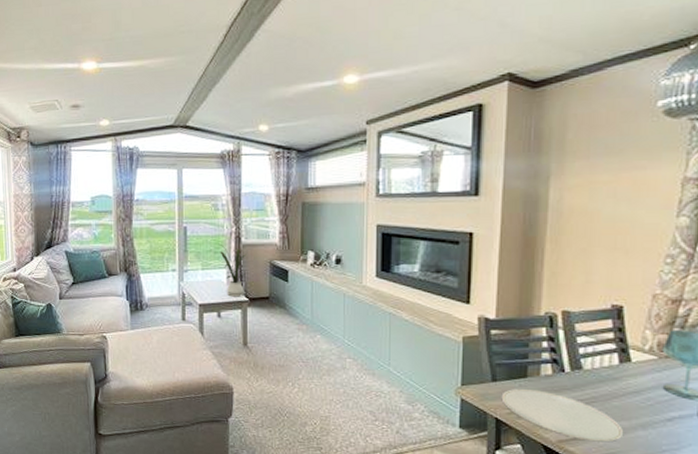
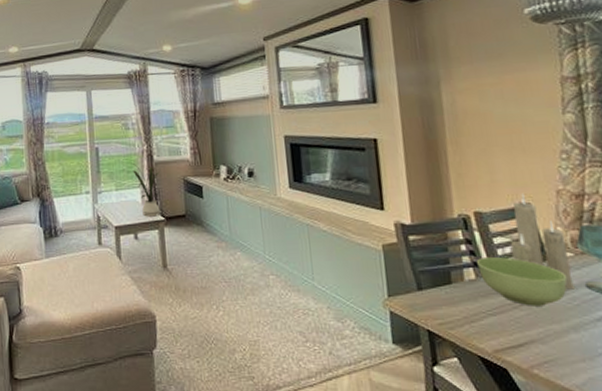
plate: present [501,388,624,443] -> none [429,295,558,349]
bowl: none [555,354,646,404] -> present [476,256,568,306]
candle: none [593,296,653,391] -> present [510,194,576,290]

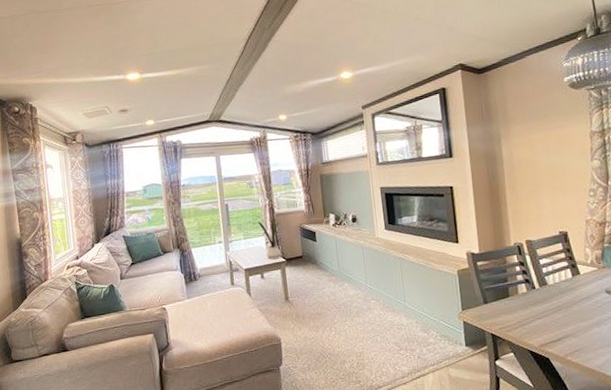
bowl: present [476,256,568,306] -> none [527,274,593,310]
candle: present [510,194,576,290] -> none [552,224,599,296]

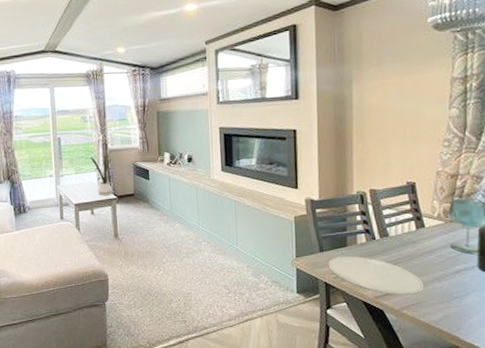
plate: none [493,306,585,342] -> present [328,255,424,295]

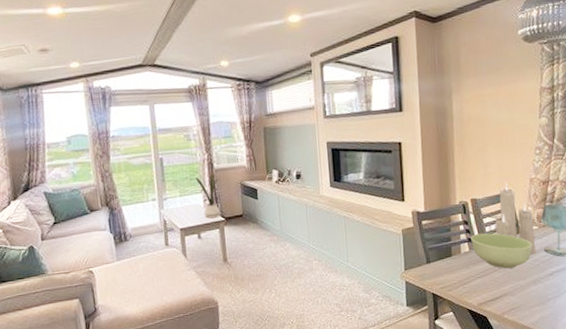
plate: present [328,255,424,295] -> none [435,265,523,301]
bowl: none [367,224,437,263] -> present [470,232,533,269]
candle: none [395,175,443,250] -> present [495,183,538,254]

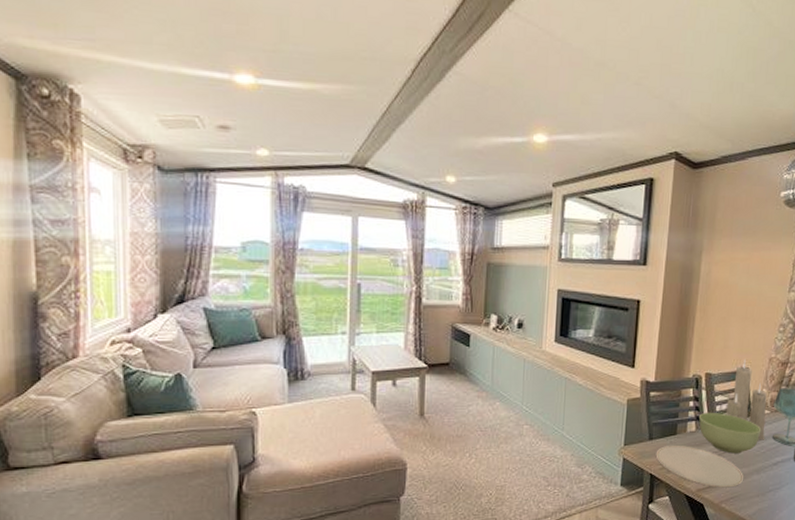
house plant: present [193,170,221,219] -> none [396,303,427,363]
plate: none [435,265,523,301] -> present [655,444,744,488]

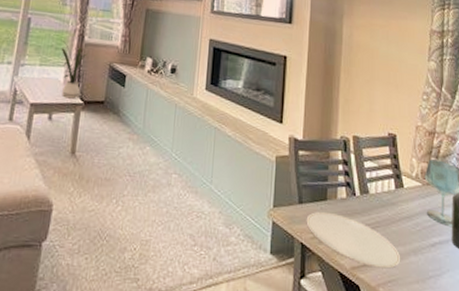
house plant: none [396,303,427,363] -> present [61,39,88,99]
bowl: present [698,412,762,454] -> none [348,178,415,229]
candle: present [725,359,767,440] -> none [376,125,420,216]

